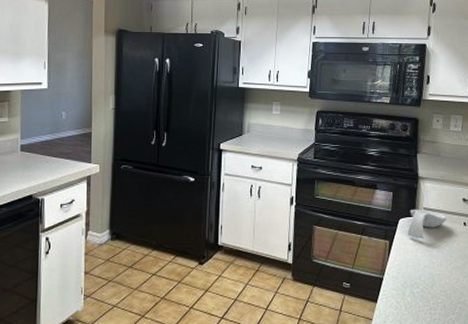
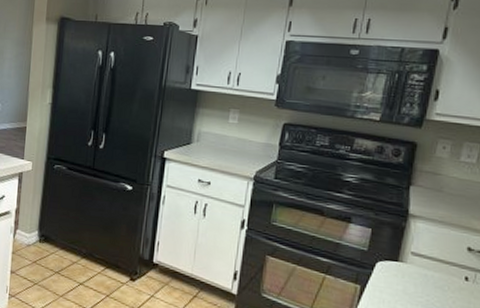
spoon rest: present [407,209,447,239] -> none [385,252,442,289]

